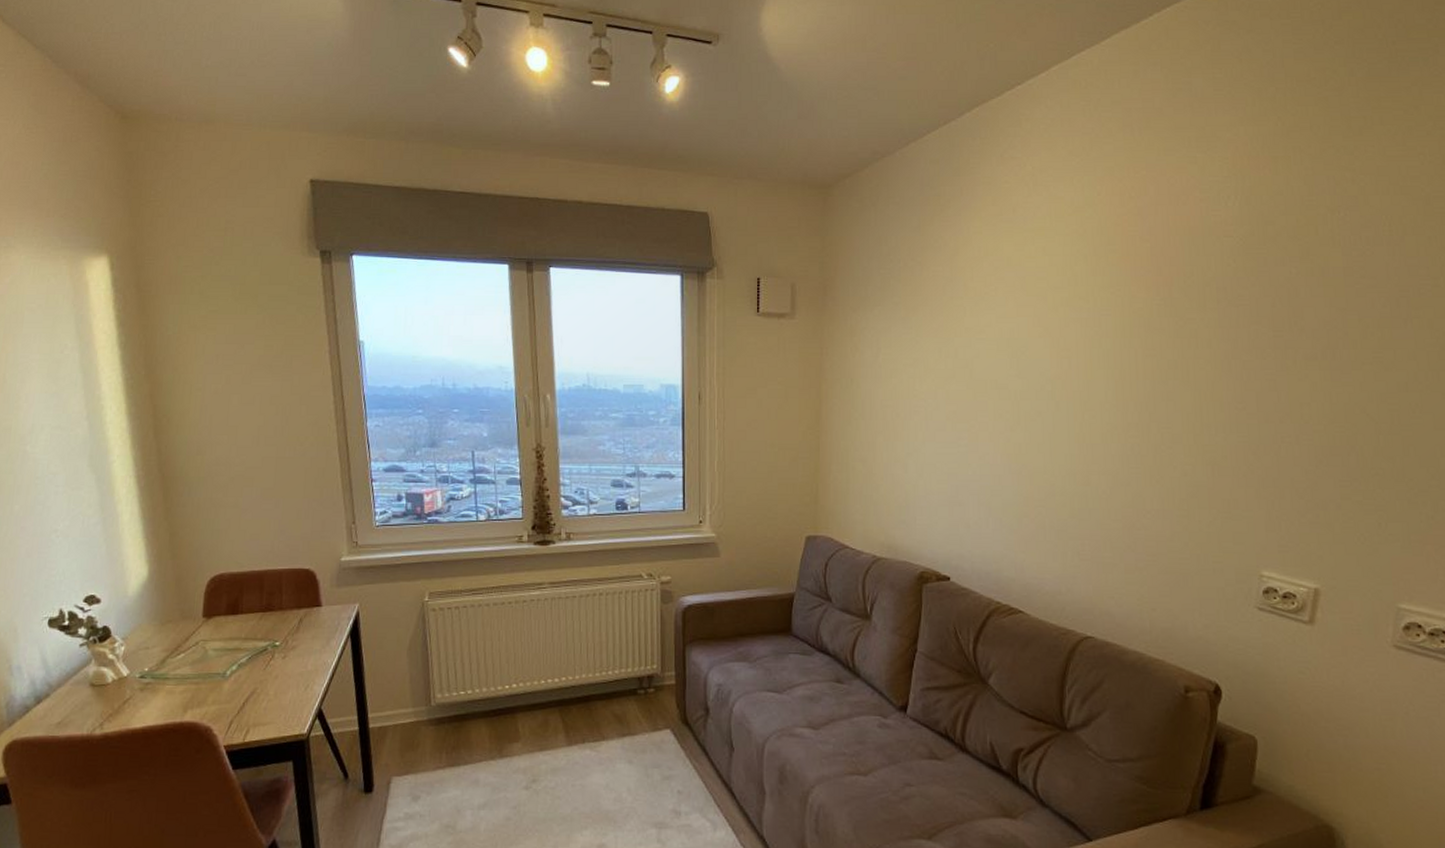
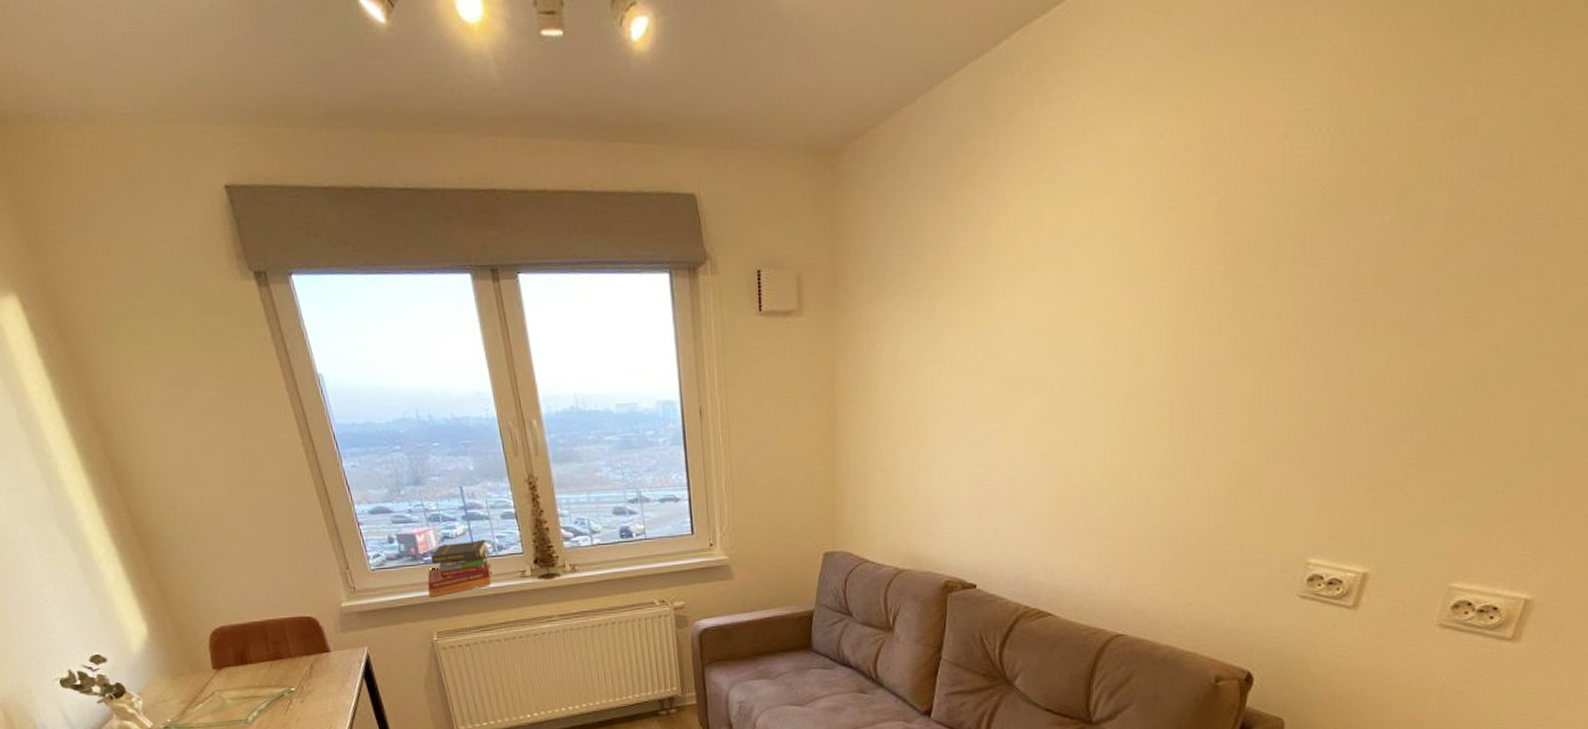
books: none [427,503,490,557] -> present [427,540,492,598]

